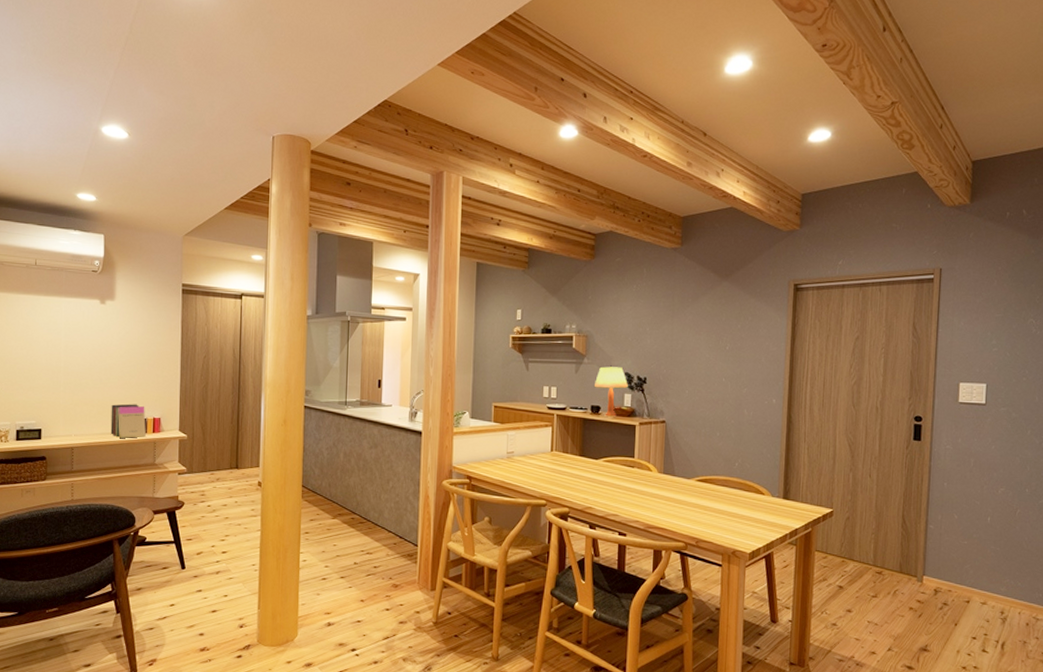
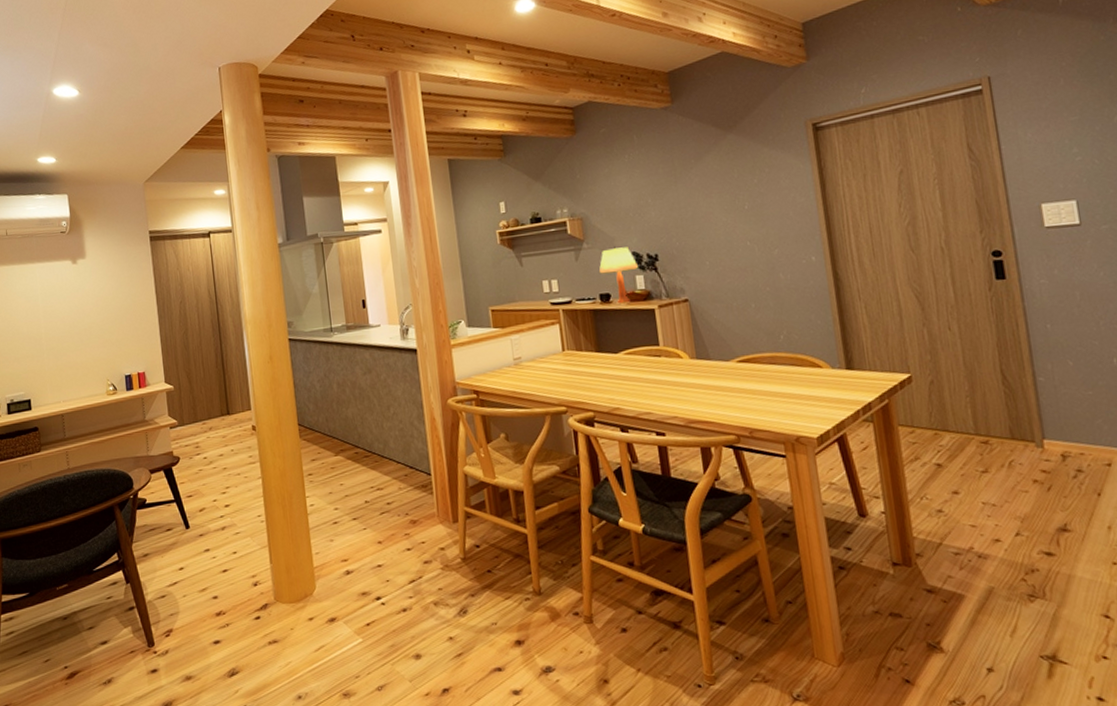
books: present [110,403,146,439] -> none [95,361,133,399]

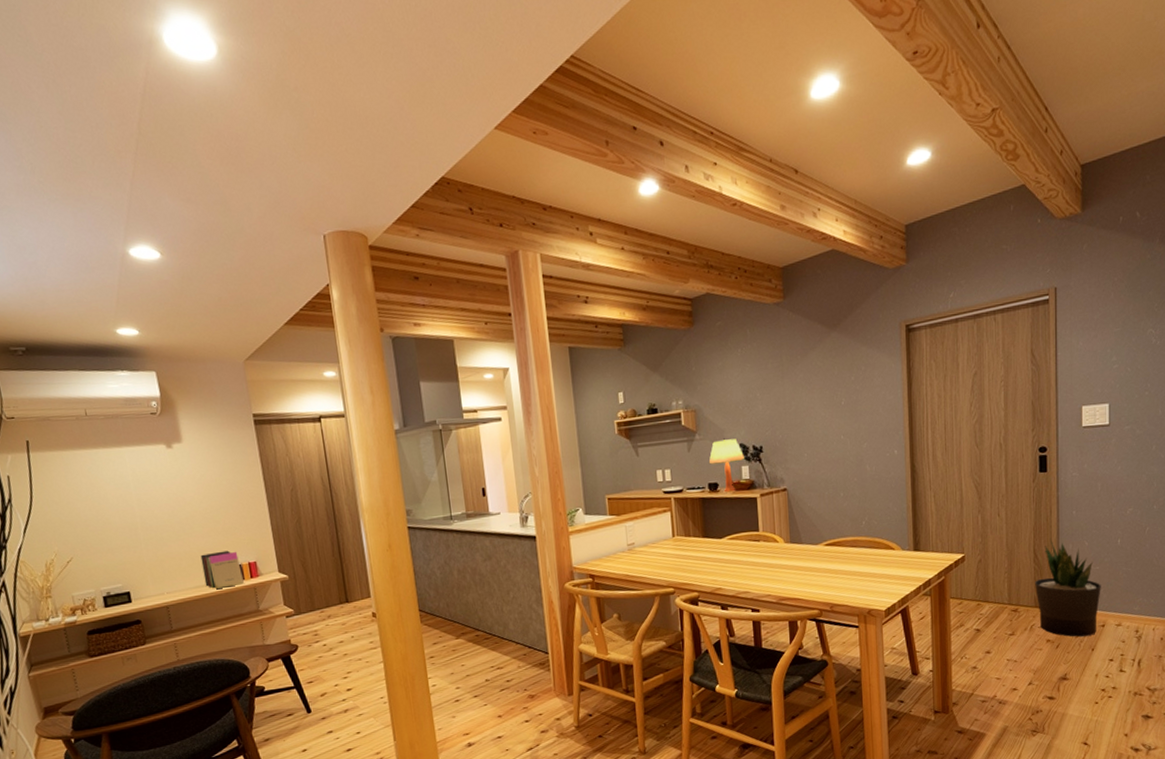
books: none [95,361,133,399] -> present [200,550,244,590]
planter: none [1007,356,1101,478] -> present [1035,538,1101,637]

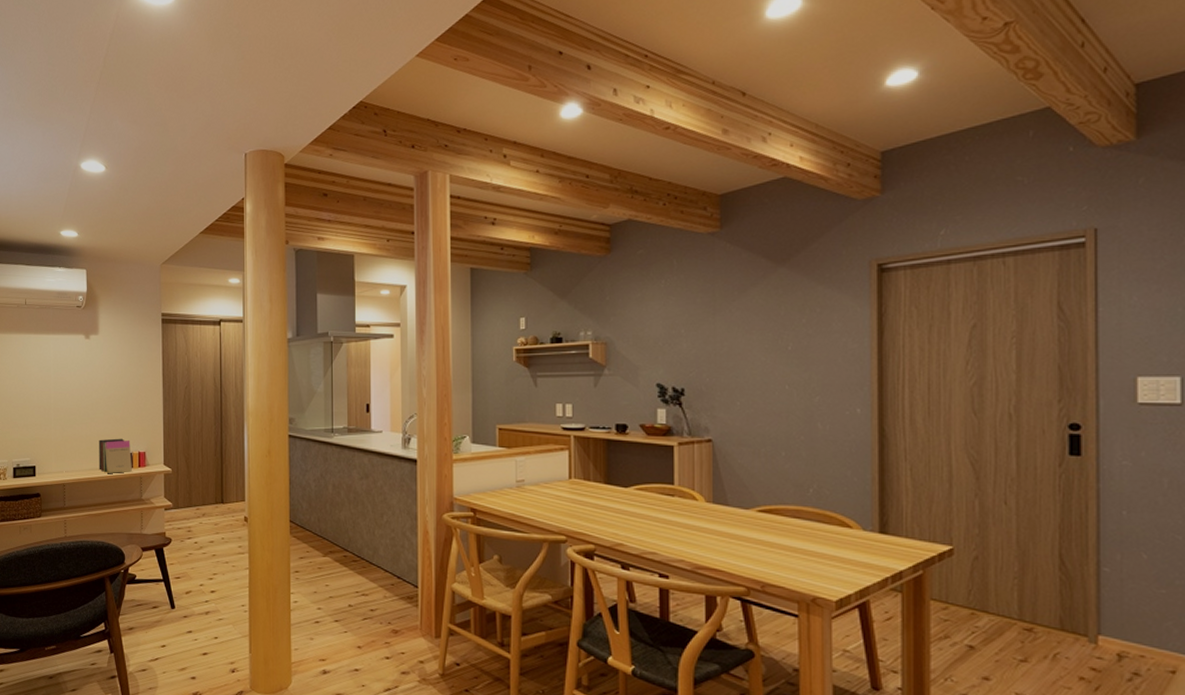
table lamp: present [708,438,745,493] -> none [618,376,662,436]
planter: present [1035,538,1101,637] -> none [1061,542,1170,682]

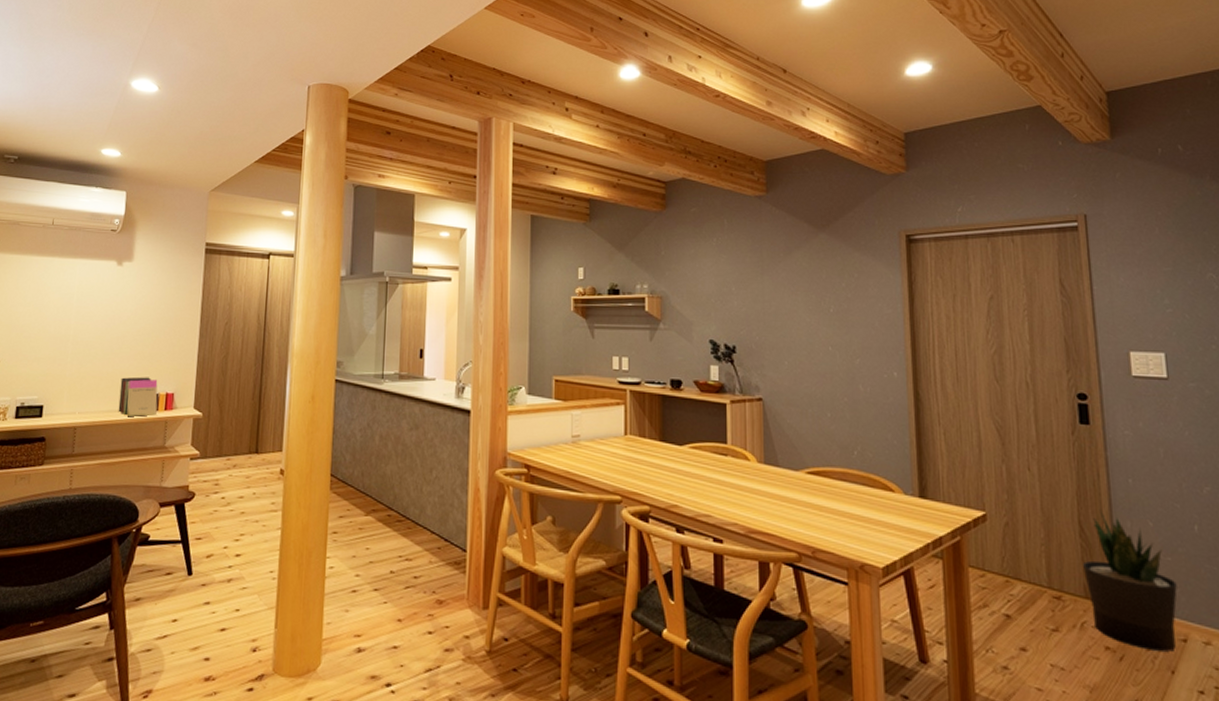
planter: none [1061,542,1170,682] -> present [1083,509,1177,651]

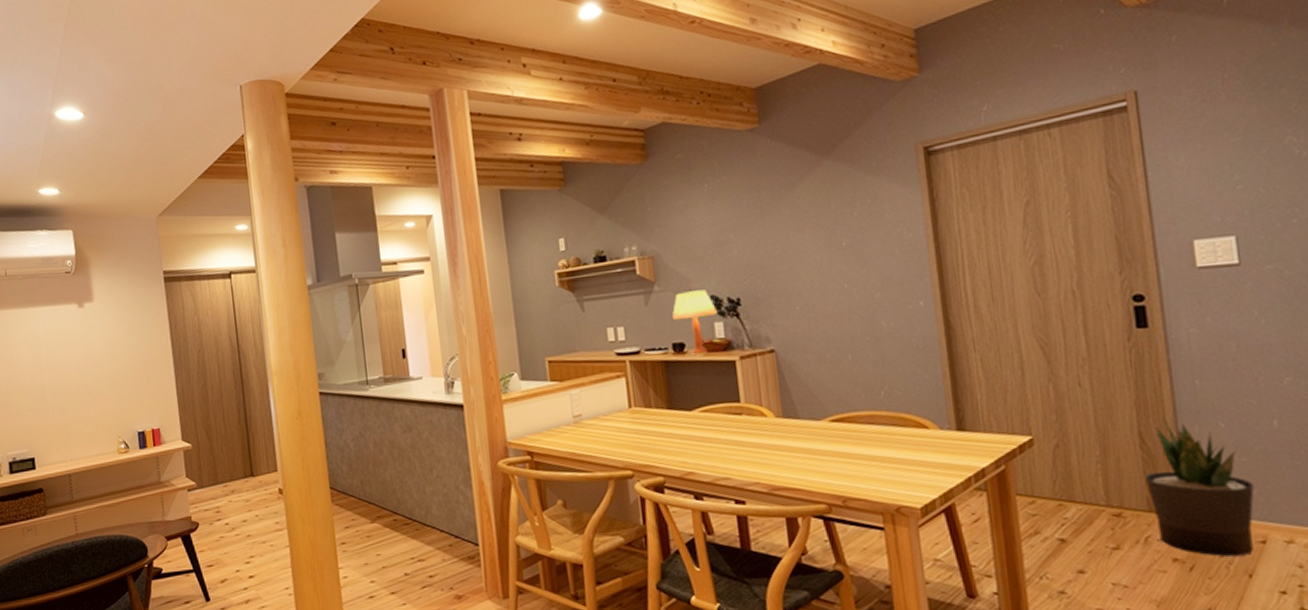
books: present [118,376,158,418] -> none [104,416,146,458]
table lamp: none [672,332,715,393] -> present [671,289,719,355]

